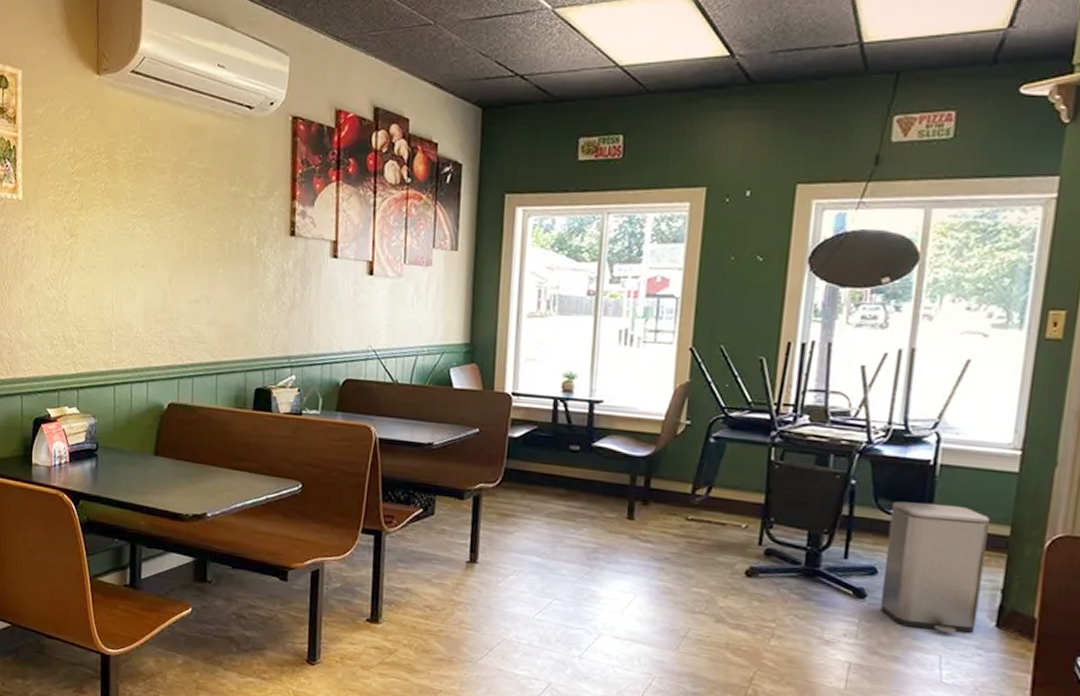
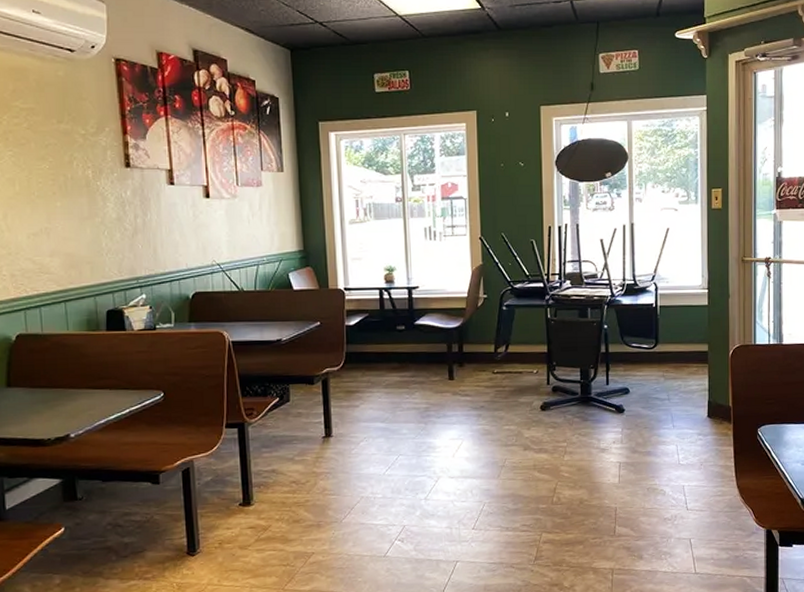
pedal bin: present [880,501,990,633] -> none [632,334,696,428]

